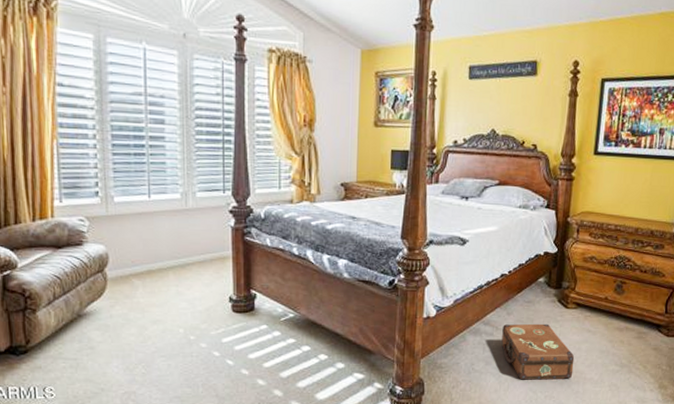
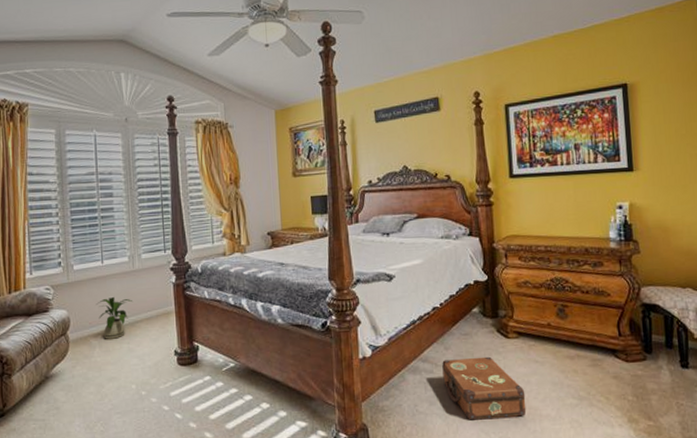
house plant: none [141,235,183,280] -> present [97,296,132,339]

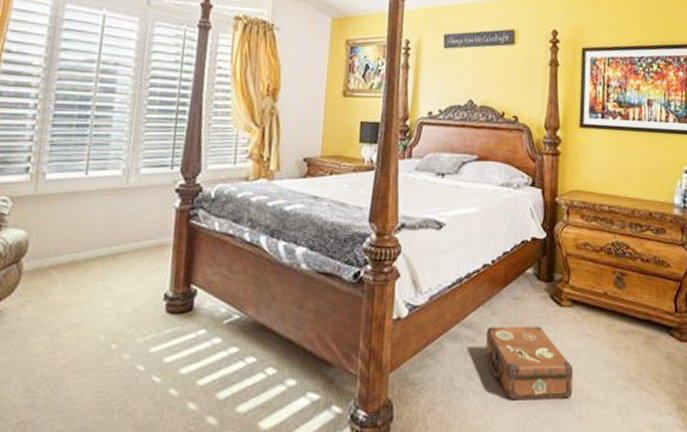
house plant: present [97,296,132,339] -> none [69,218,119,273]

